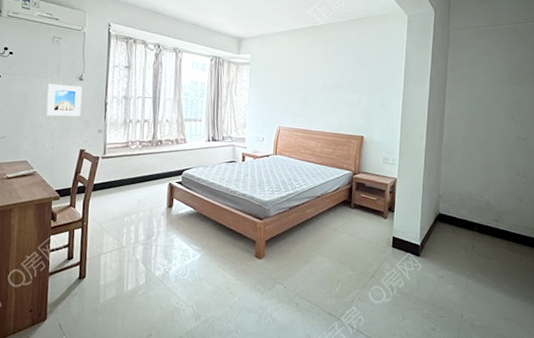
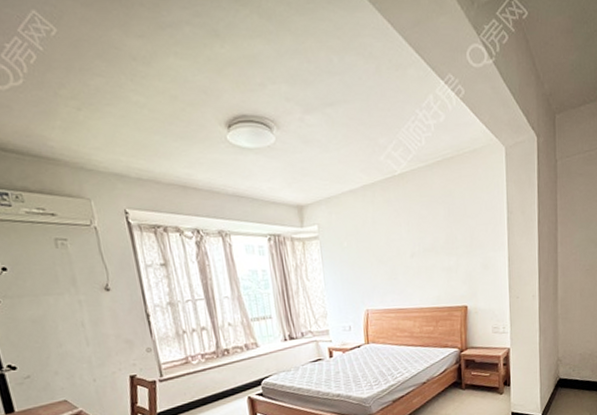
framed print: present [46,83,83,117] -> none [66,298,119,342]

